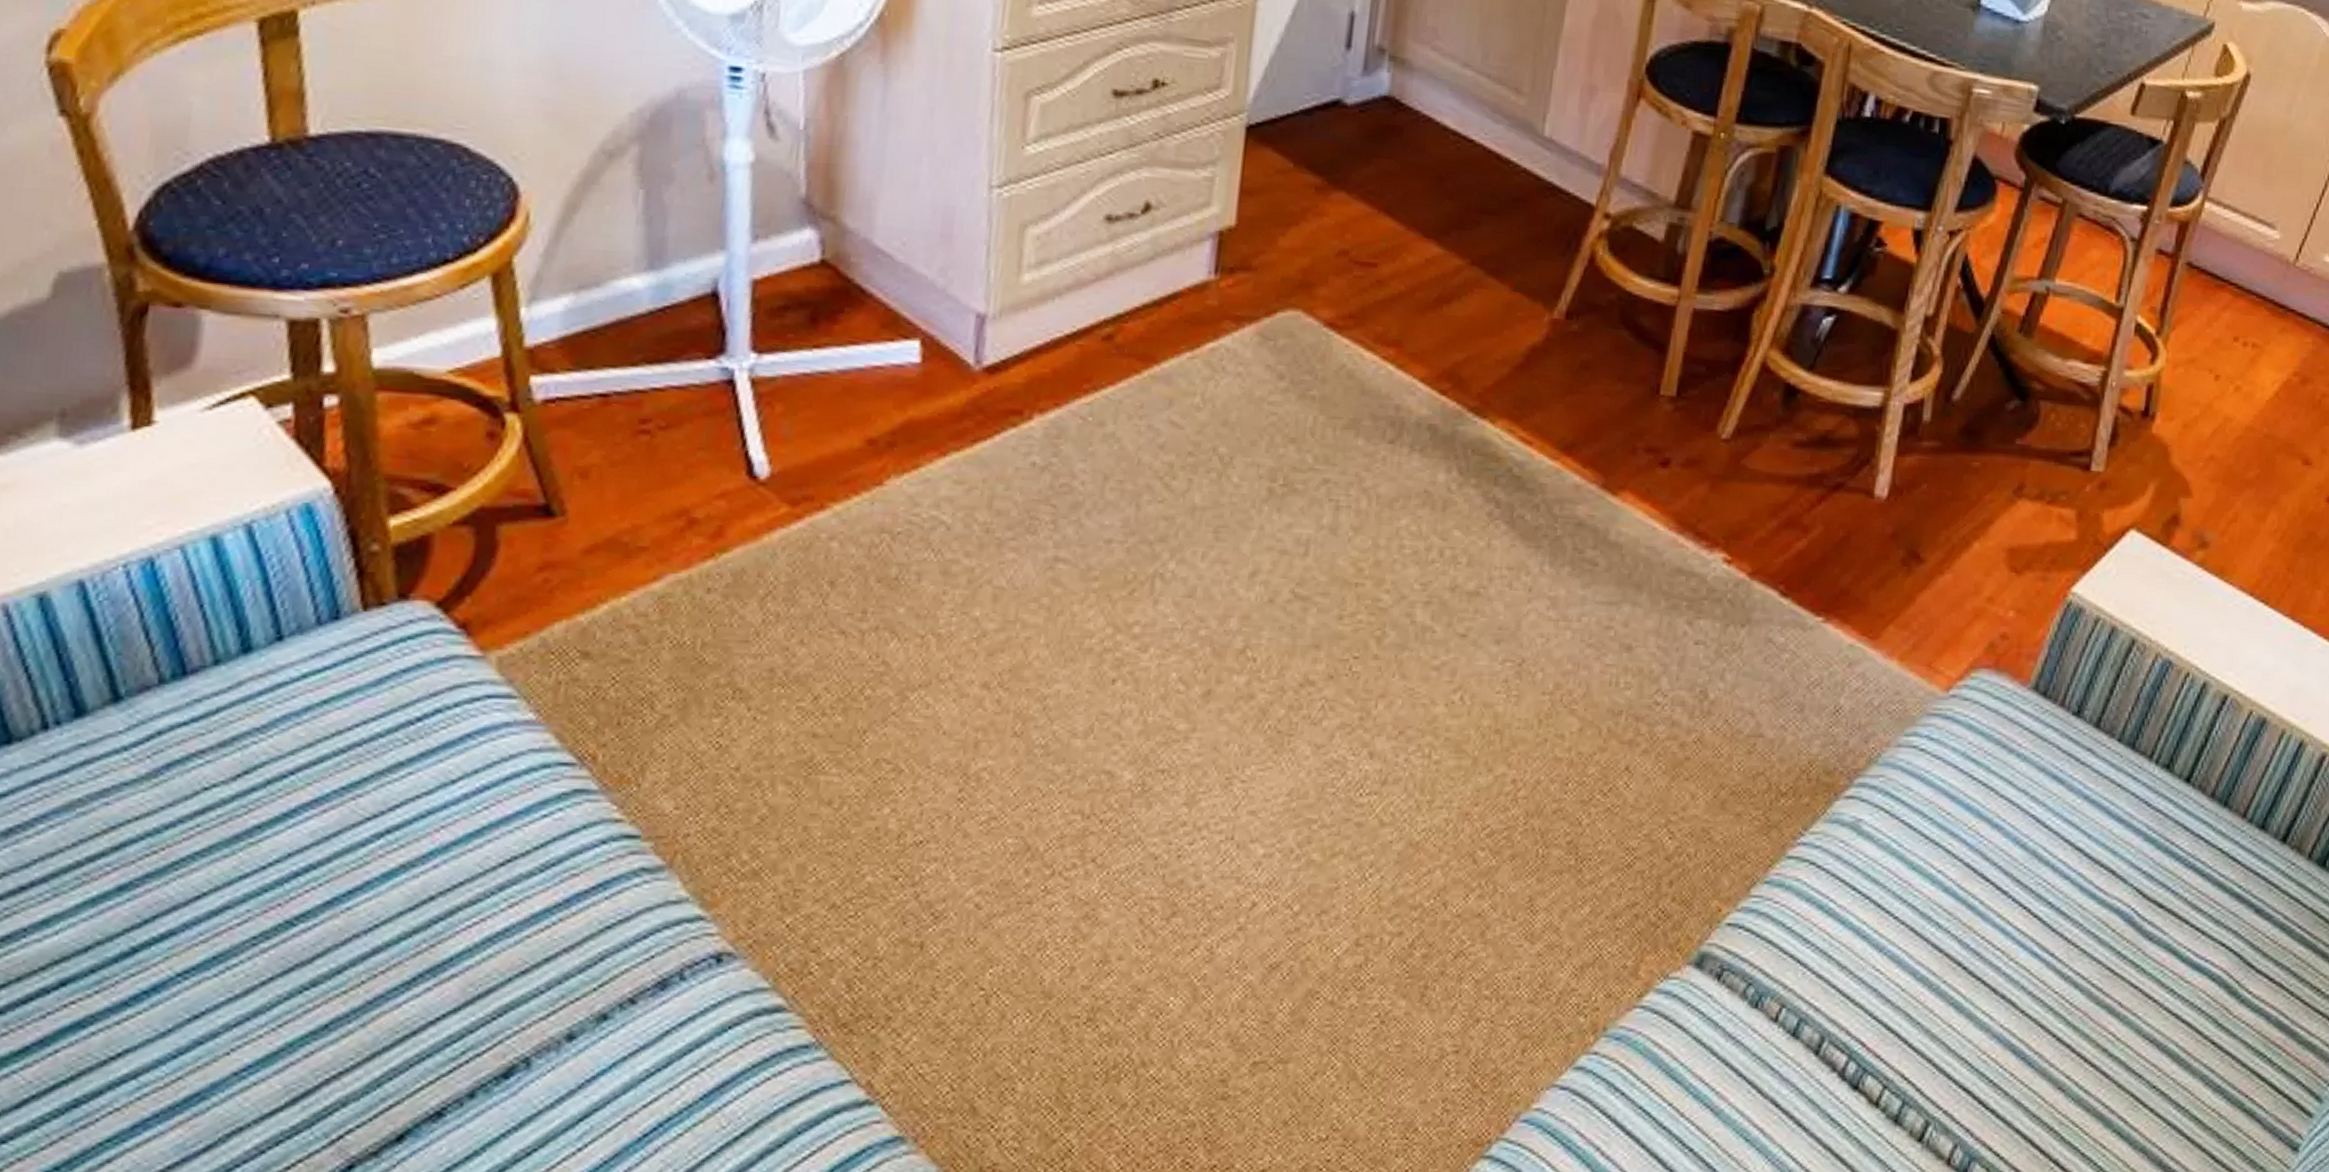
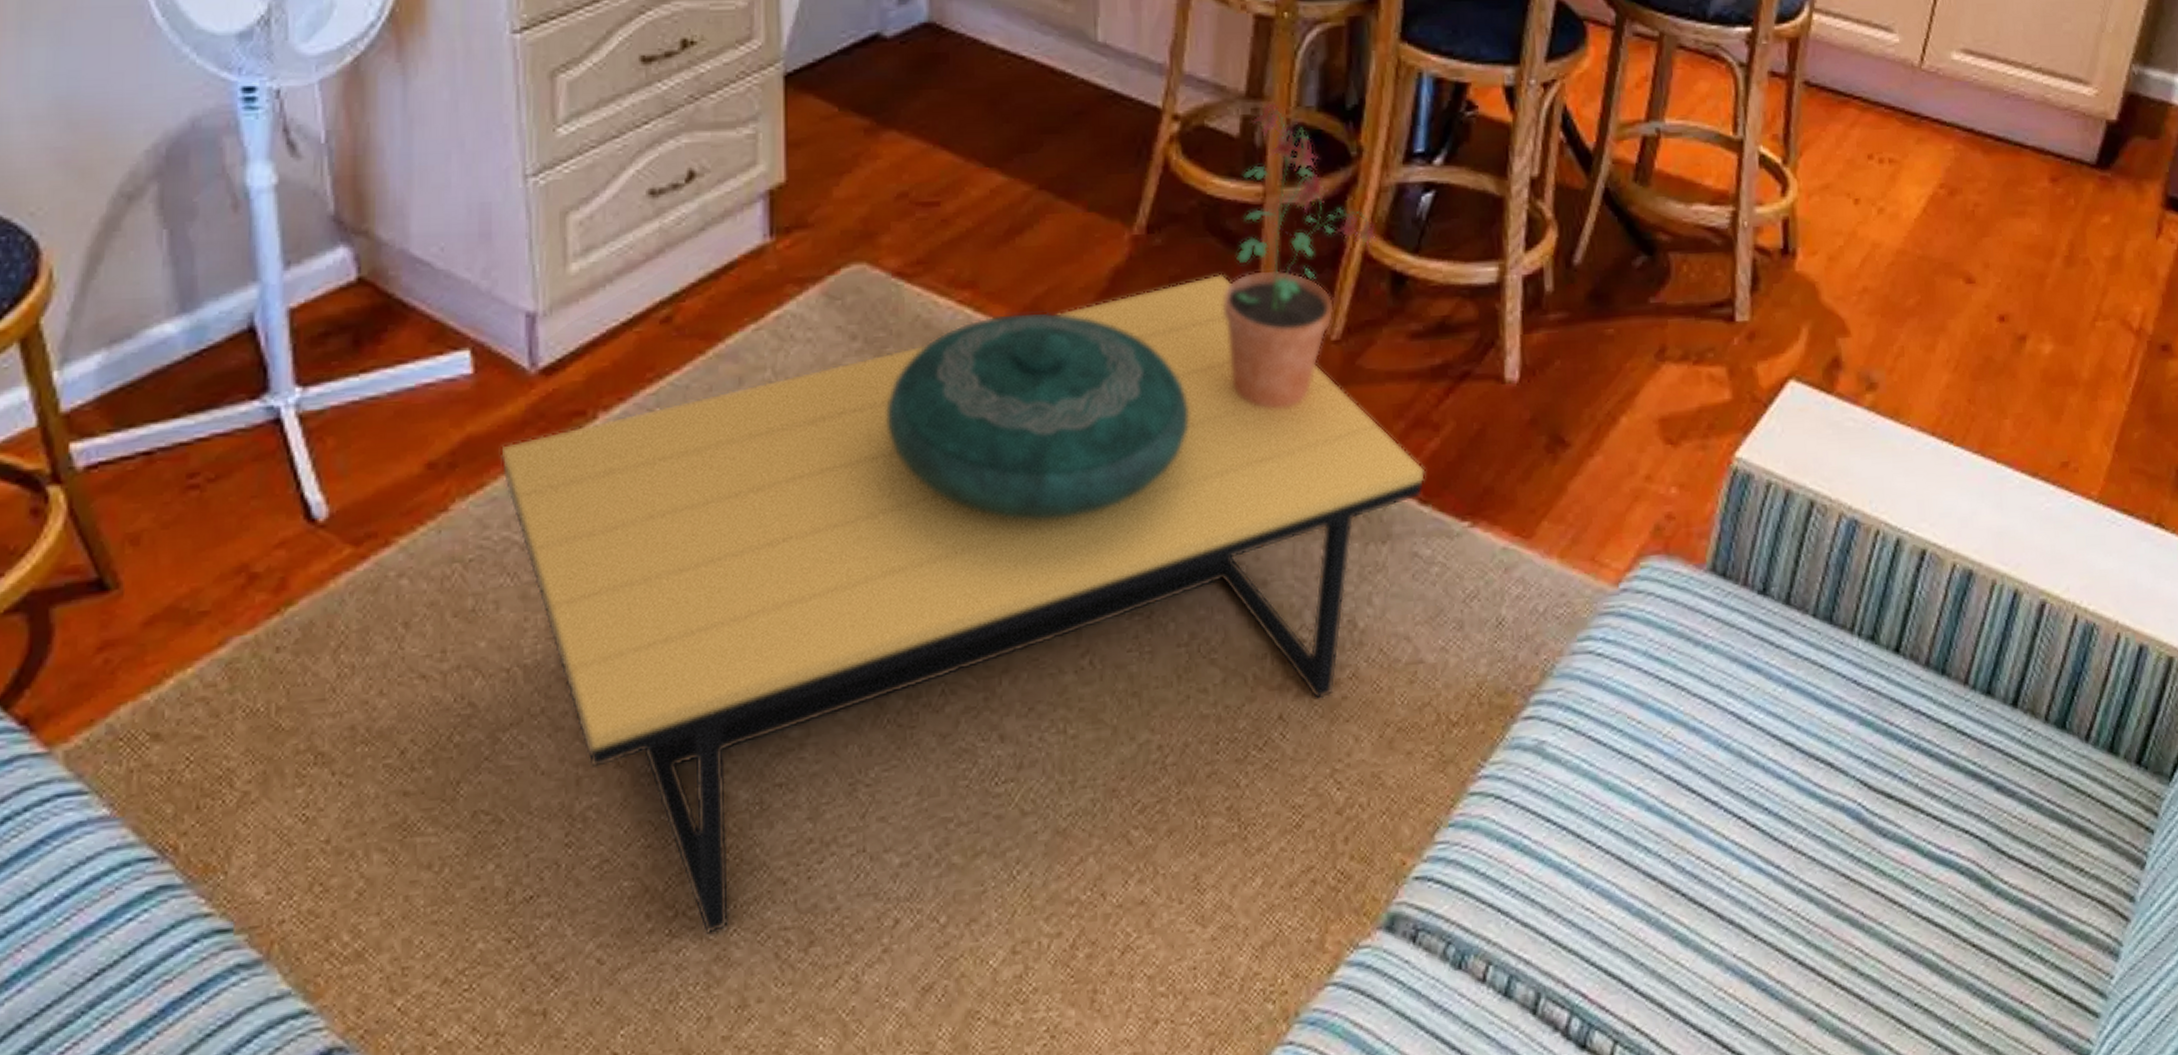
coffee table: none [936,364,1790,896] -> present [501,273,1426,935]
decorative bowl: none [1301,374,1582,566] -> present [886,311,1189,520]
potted plant: none [1625,215,1776,494] -> present [1223,103,1377,409]

